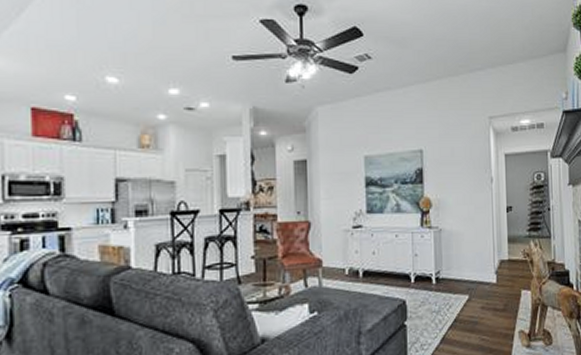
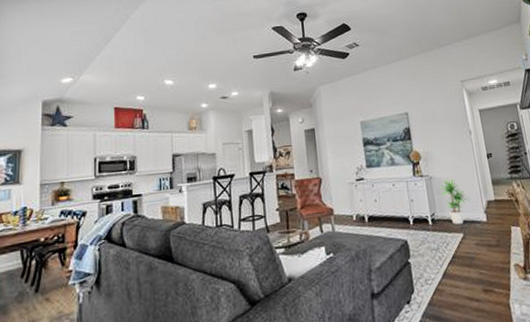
potted plant: none [448,232,481,285] -> present [439,178,470,225]

